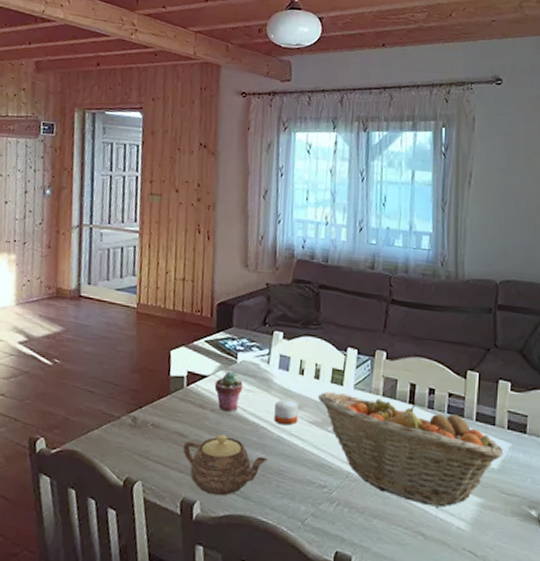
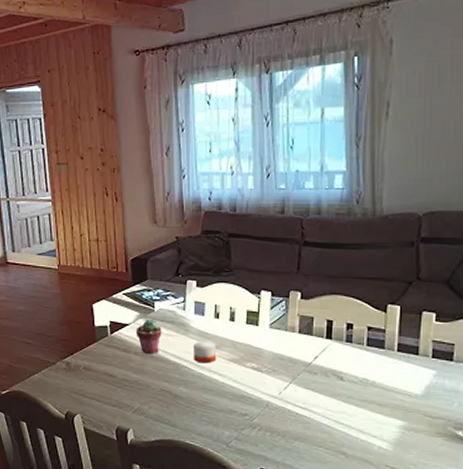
teapot: present [183,434,268,496] -> none [113,374,190,425]
fruit basket: present [318,392,504,507] -> none [235,332,428,430]

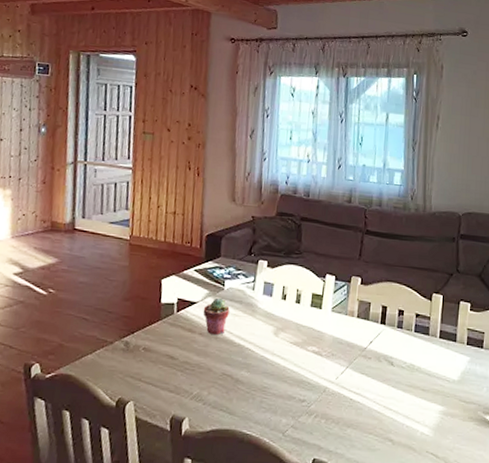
candle: present [192,341,217,364] -> none [258,323,281,346]

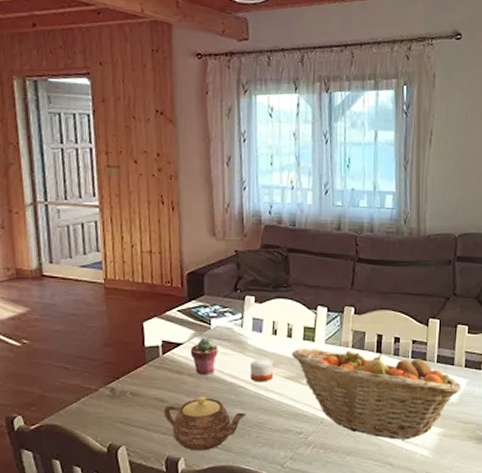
teapot: none [172,356,252,413] -> present [163,396,246,451]
candle: none [258,323,281,346] -> present [249,359,274,382]
fruit basket: none [299,315,463,416] -> present [292,348,462,440]

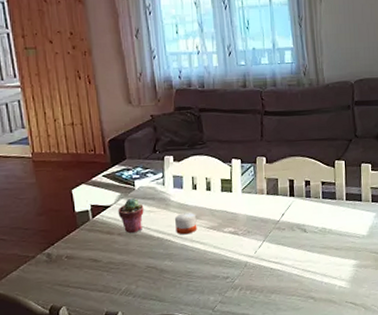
teapot: present [163,396,246,451] -> none [98,253,175,305]
fruit basket: present [292,348,462,440] -> none [212,192,371,275]

